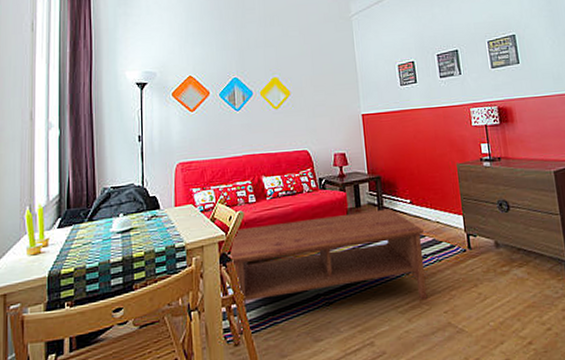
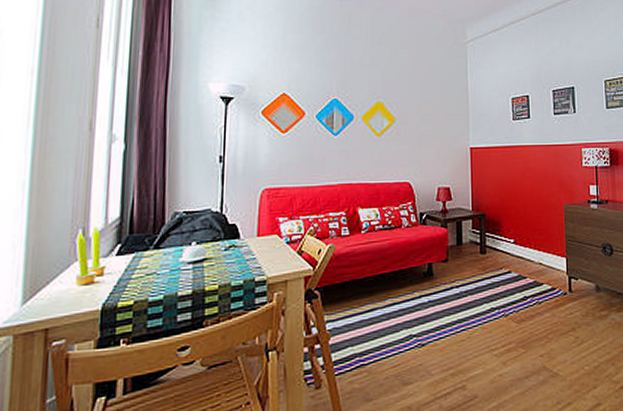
coffee table: present [229,208,428,333] -> none [316,248,527,376]

